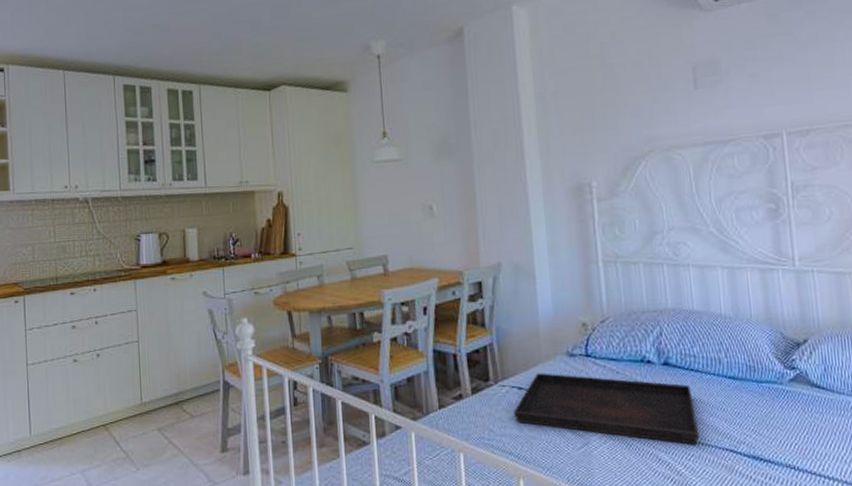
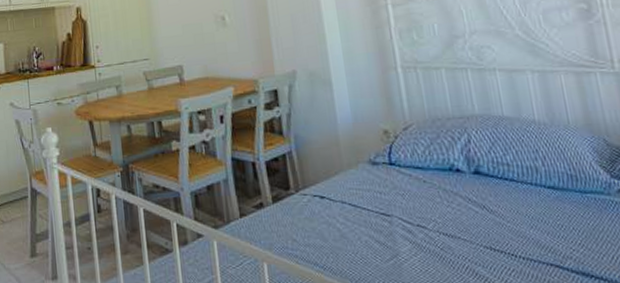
serving tray: present [514,373,700,445] -> none [317,181,520,259]

